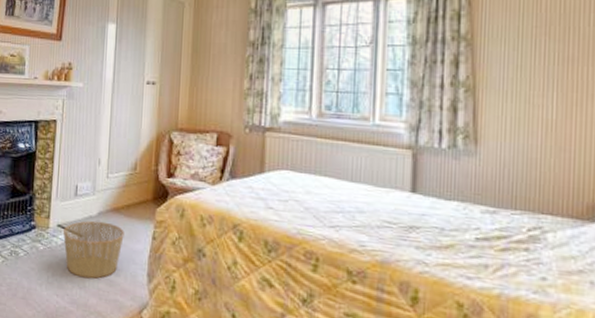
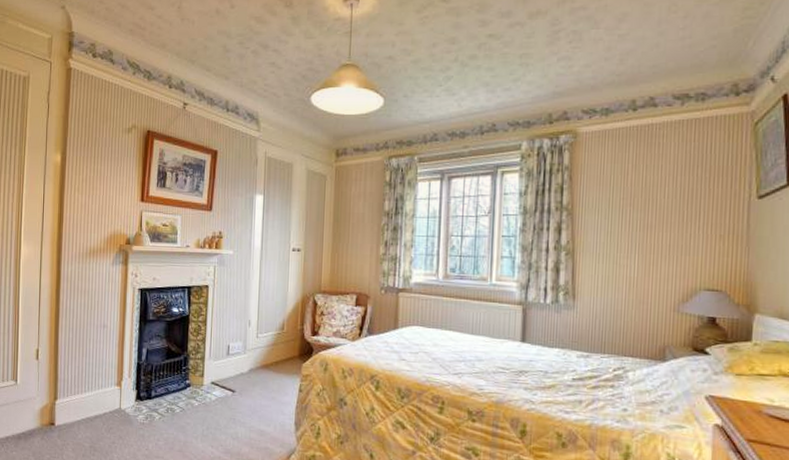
basket: present [63,220,124,279] -> none [217,377,273,430]

